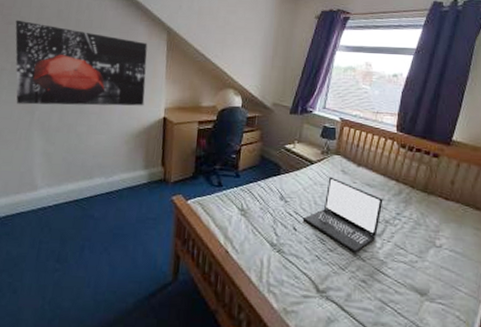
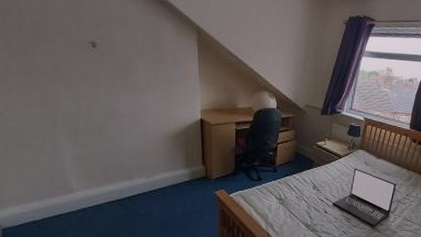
wall art: present [15,19,148,106] -> none [13,9,179,108]

